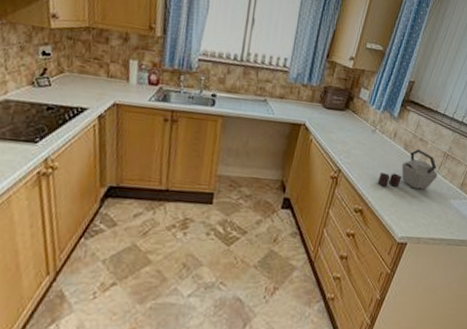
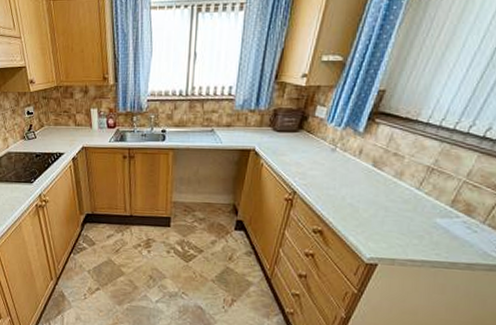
kettle: present [378,149,438,190] -> none [340,165,419,209]

